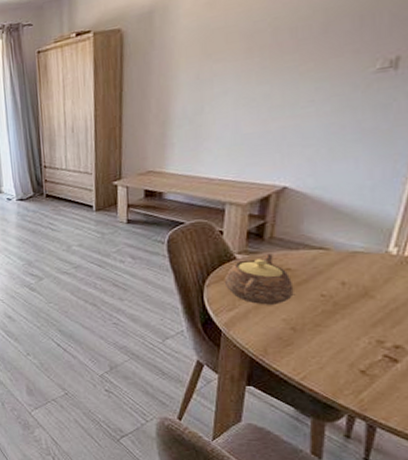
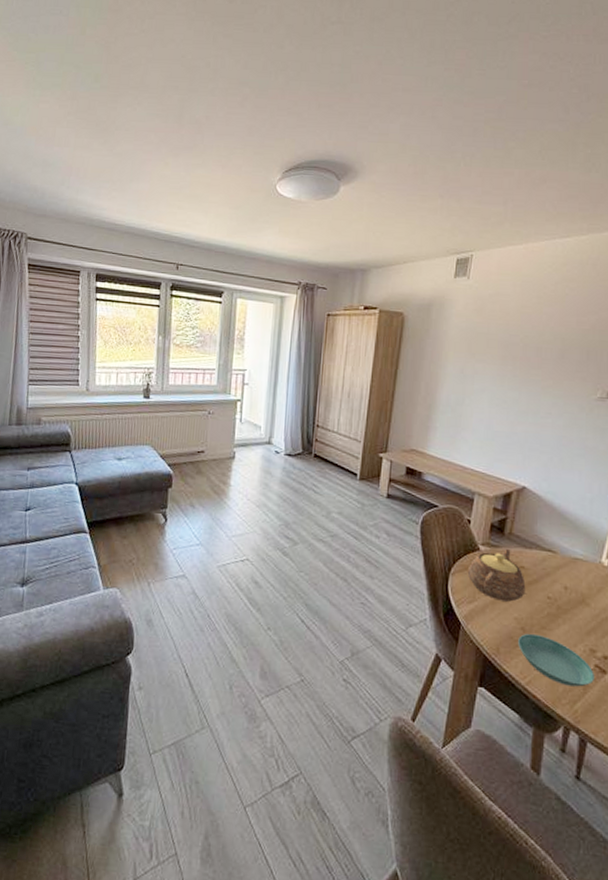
saucer: none [289,332,383,378] -> present [518,633,594,687]

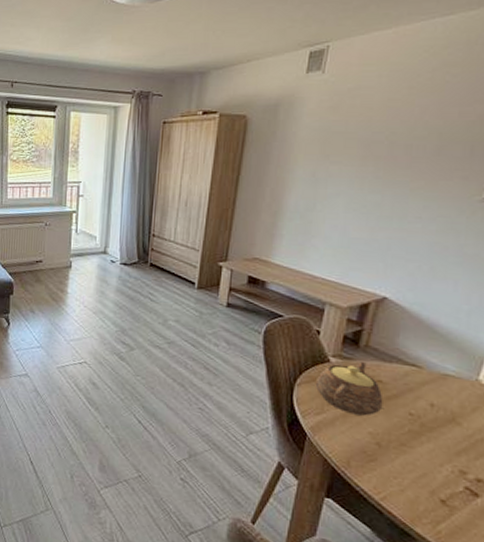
saucer: present [518,633,594,687] -> none [372,449,464,508]

